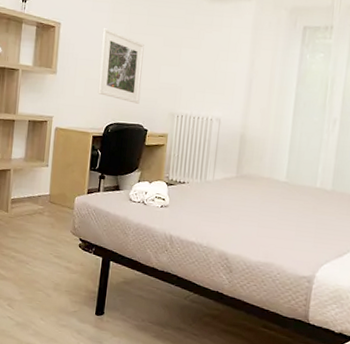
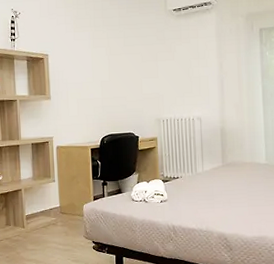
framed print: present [98,28,144,104] -> none [86,53,128,115]

